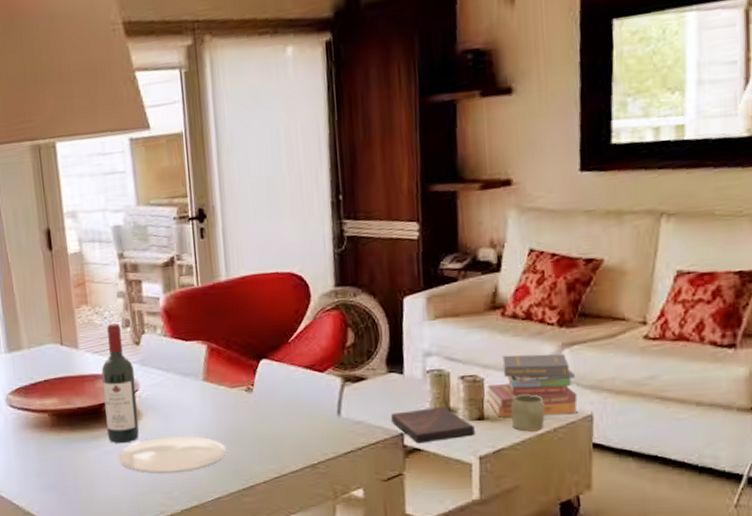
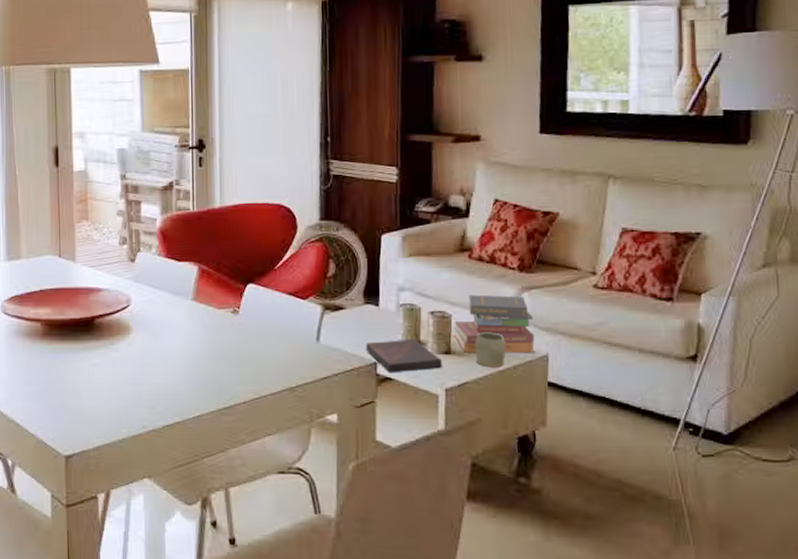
wine bottle: present [101,323,140,444] -> none [96,239,129,357]
plate: present [118,436,227,474] -> none [105,353,210,389]

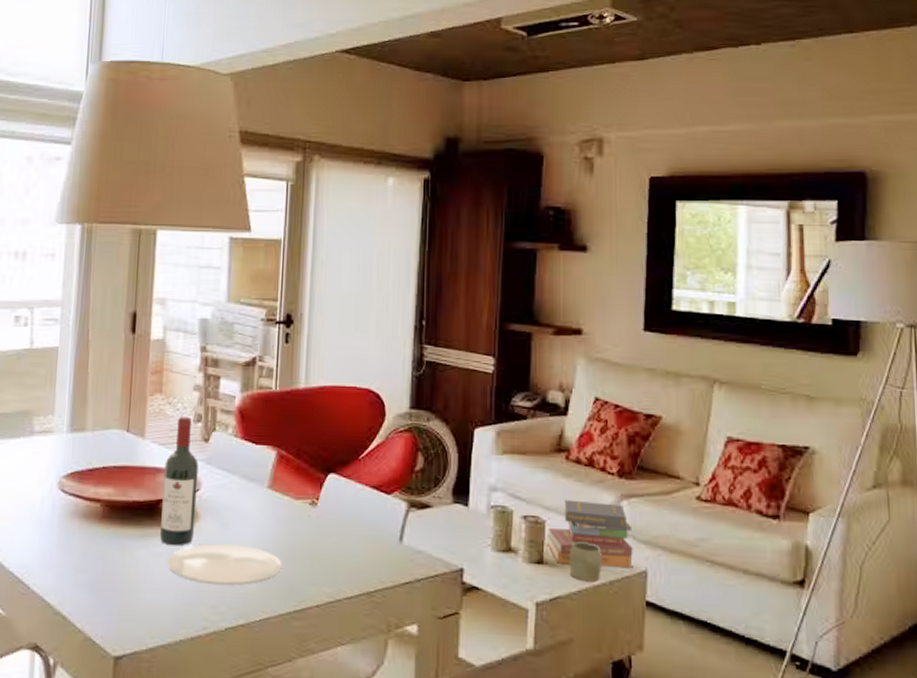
wine bottle: none [96,239,129,357] -> present [159,416,199,546]
plate: none [105,353,210,389] -> present [167,544,282,586]
book: present [366,338,442,373] -> none [453,544,533,582]

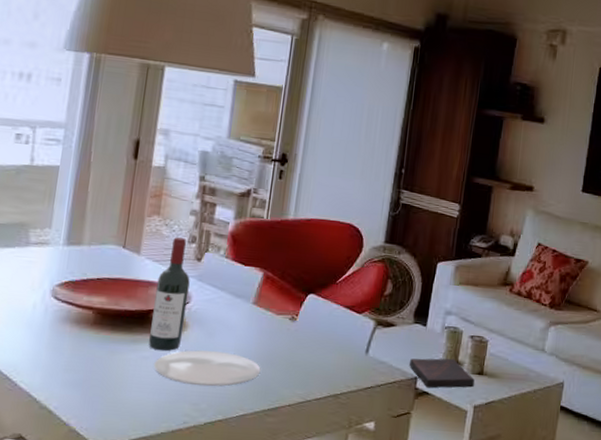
book: none [453,544,533,582] -> present [409,358,475,388]
books: present [548,499,633,567] -> none [488,324,555,379]
mug: present [570,542,602,582] -> none [504,358,530,390]

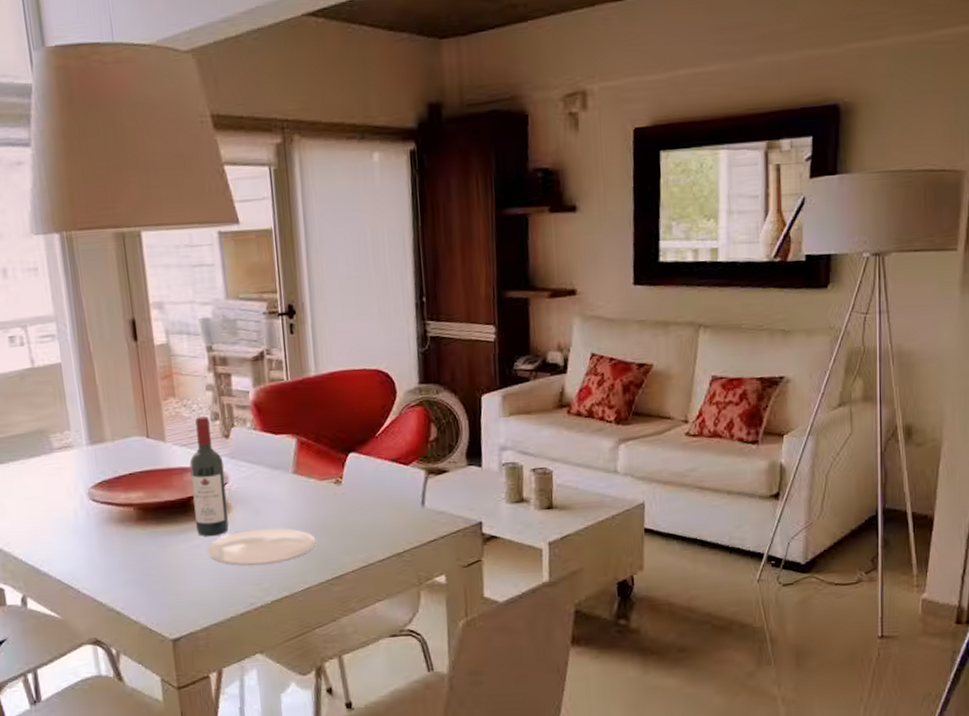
book: present [409,358,475,388] -> none [471,496,545,532]

